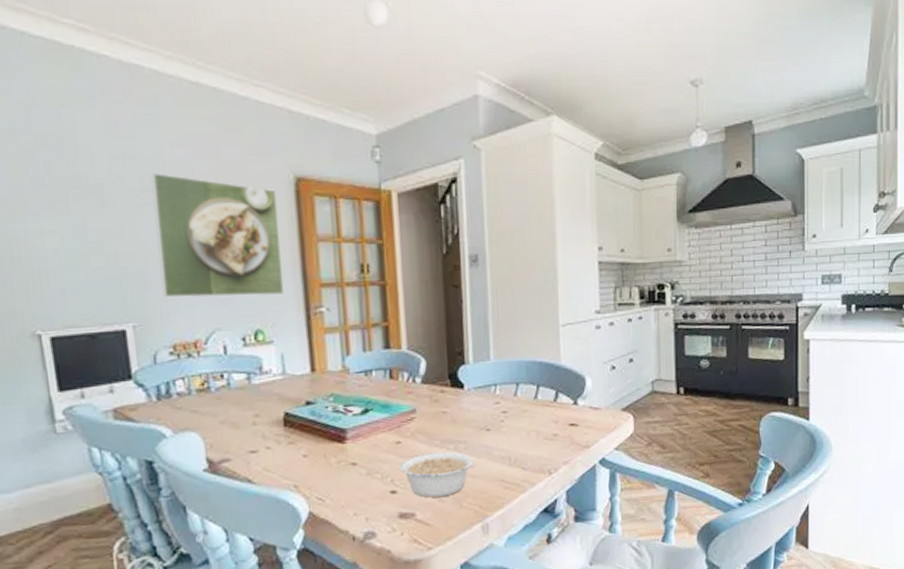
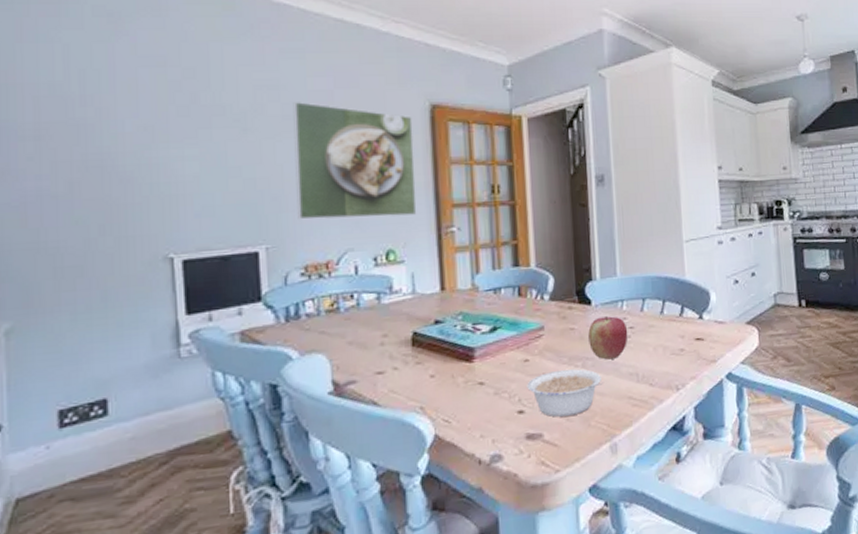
apple: none [461,400,501,443] -> present [588,316,628,360]

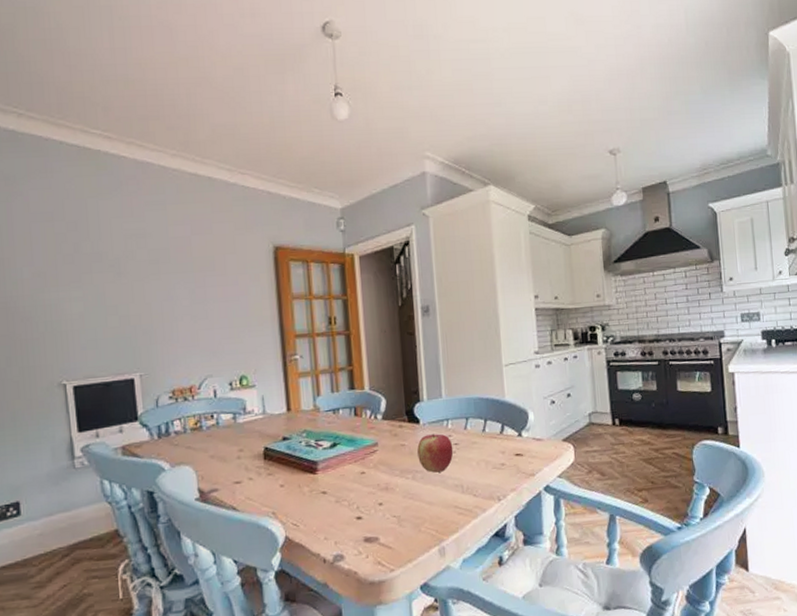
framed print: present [293,102,417,220] -> none [157,248,265,351]
legume: present [527,369,604,417] -> none [364,480,433,523]

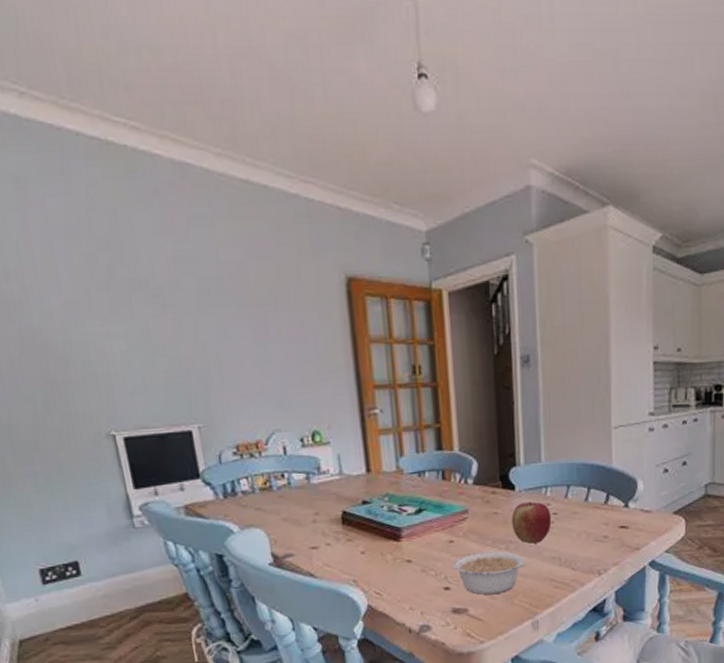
legume: none [364,480,433,523] -> present [452,551,527,595]

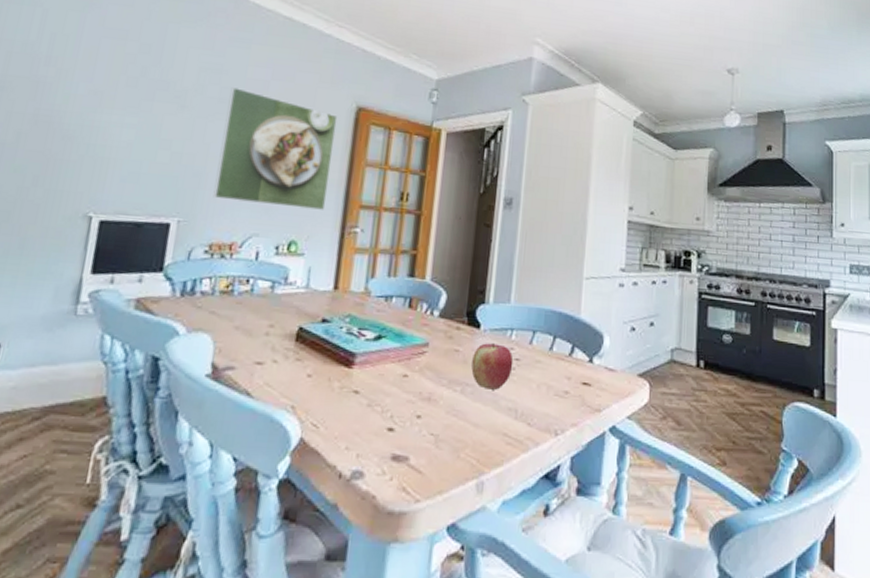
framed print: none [207,275,339,400] -> present [213,87,338,210]
legume: present [452,551,527,595] -> none [401,392,481,443]

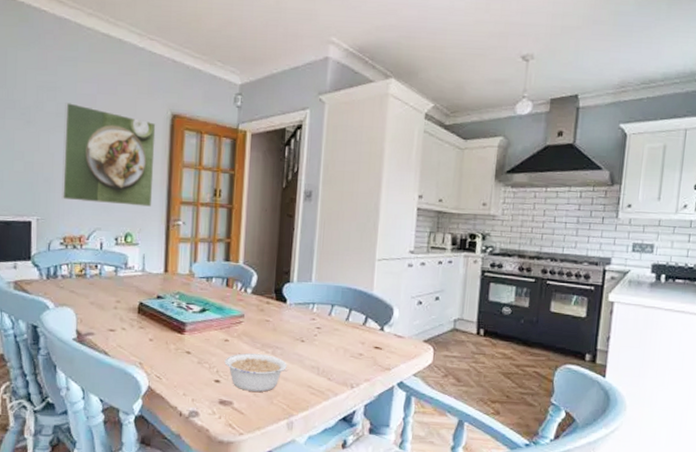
legume: none [401,392,481,443] -> present [224,353,289,392]
apple: present [471,343,514,390] -> none [280,315,315,352]

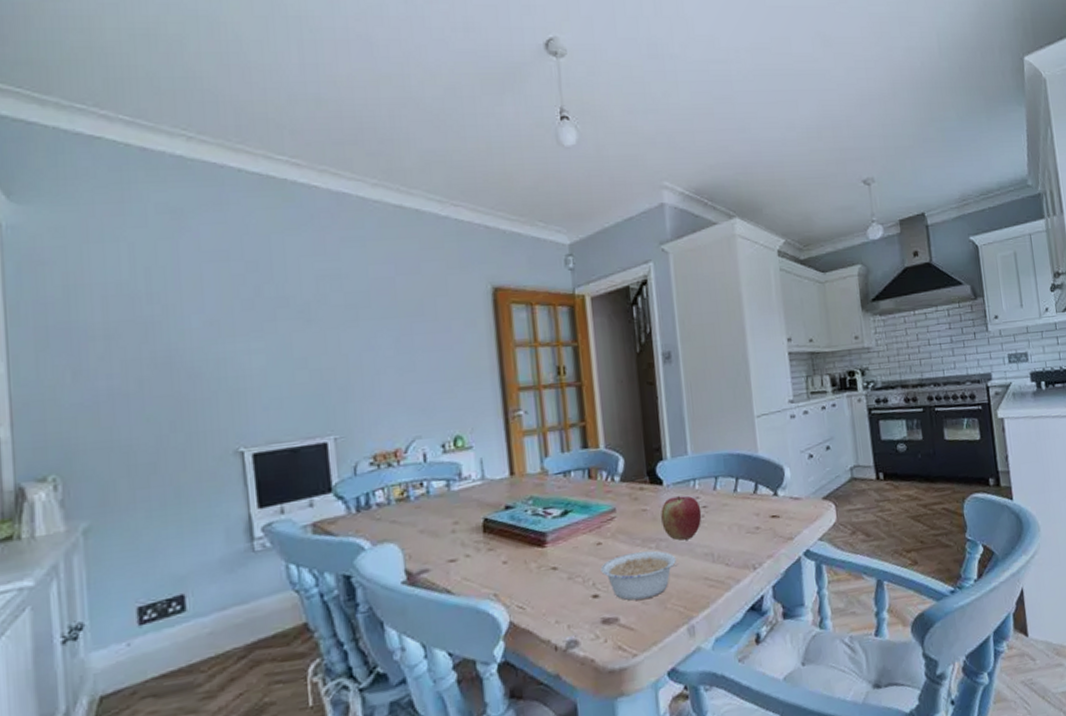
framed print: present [61,103,156,207] -> none [355,290,483,409]
apple: none [280,315,315,352] -> present [661,496,702,541]

